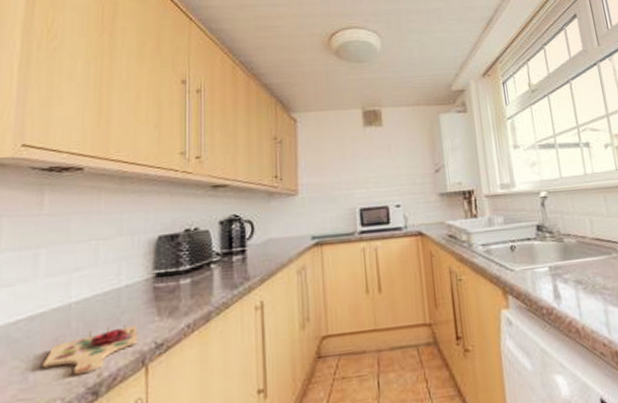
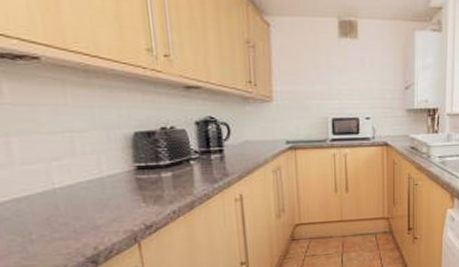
cutting board: present [42,325,137,376] -> none [38,209,127,248]

